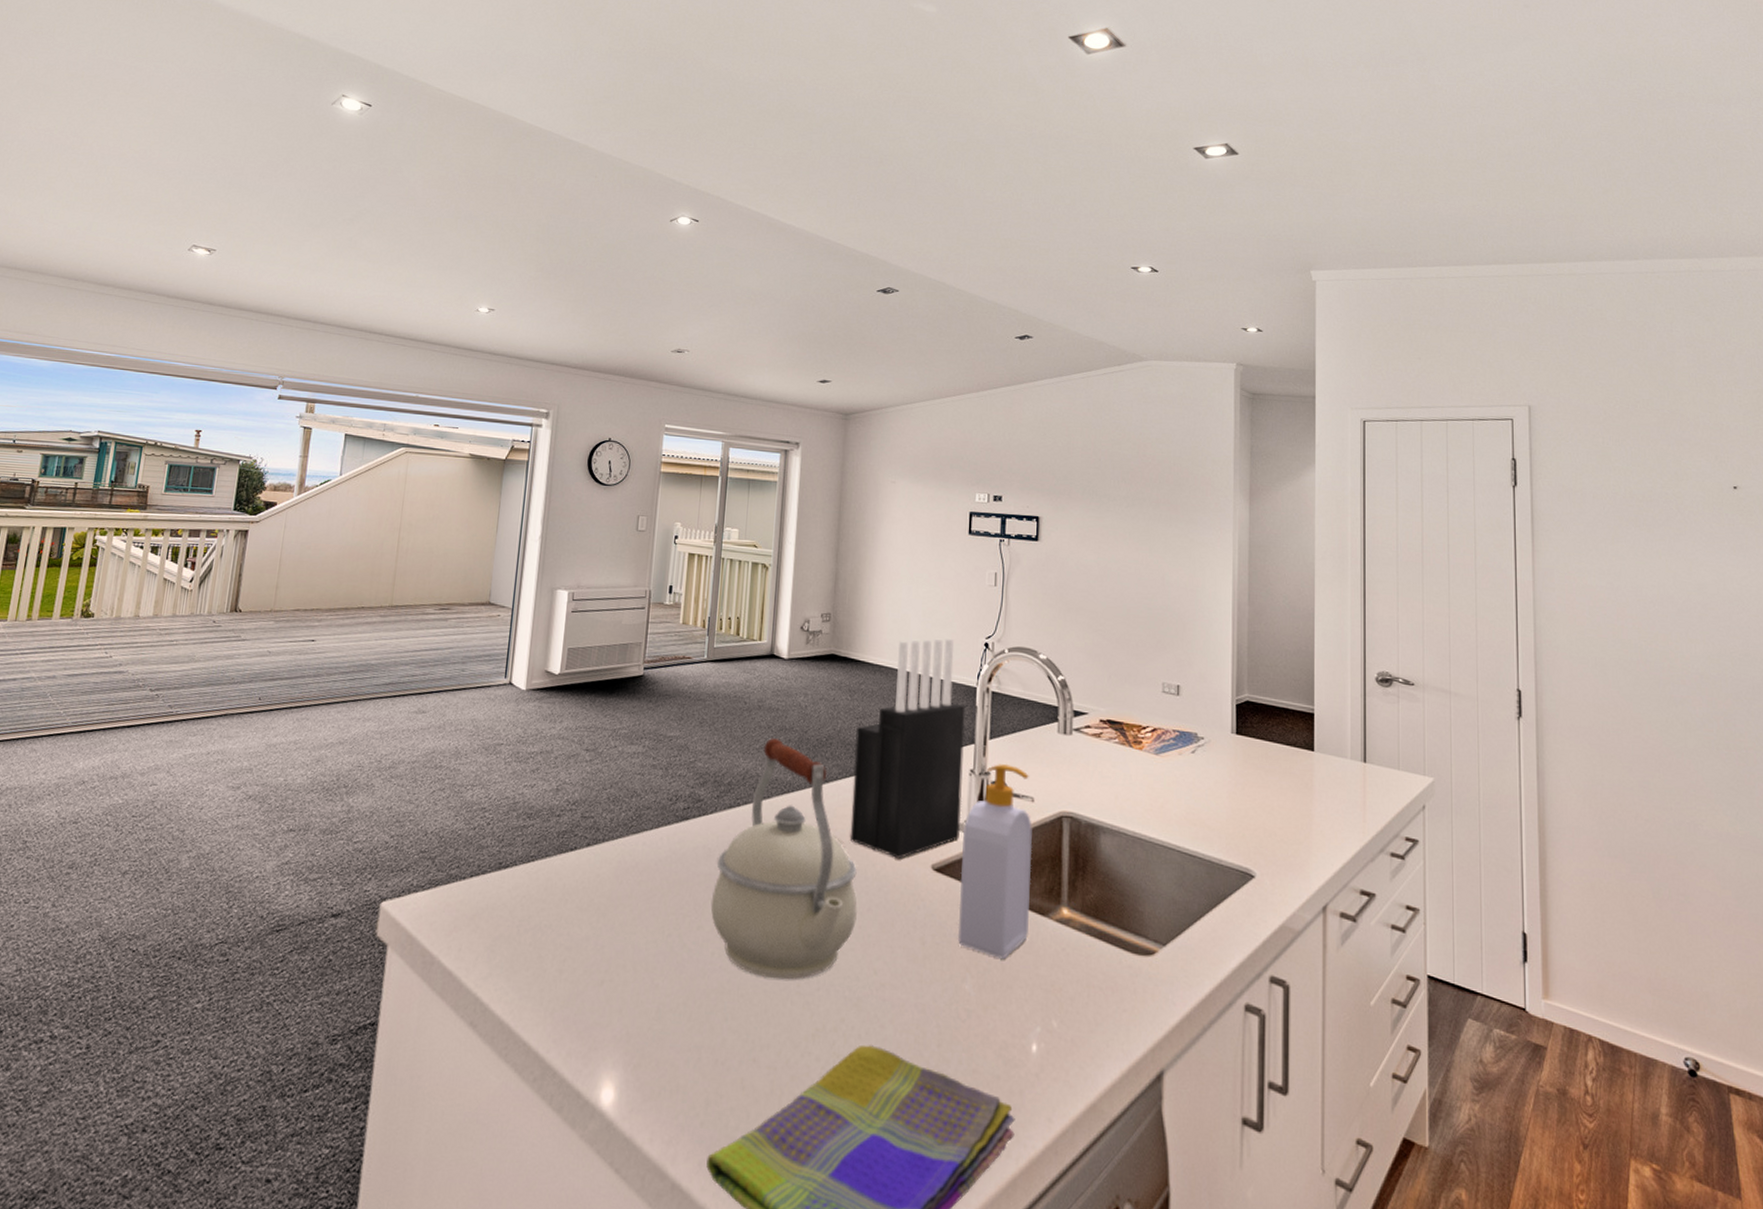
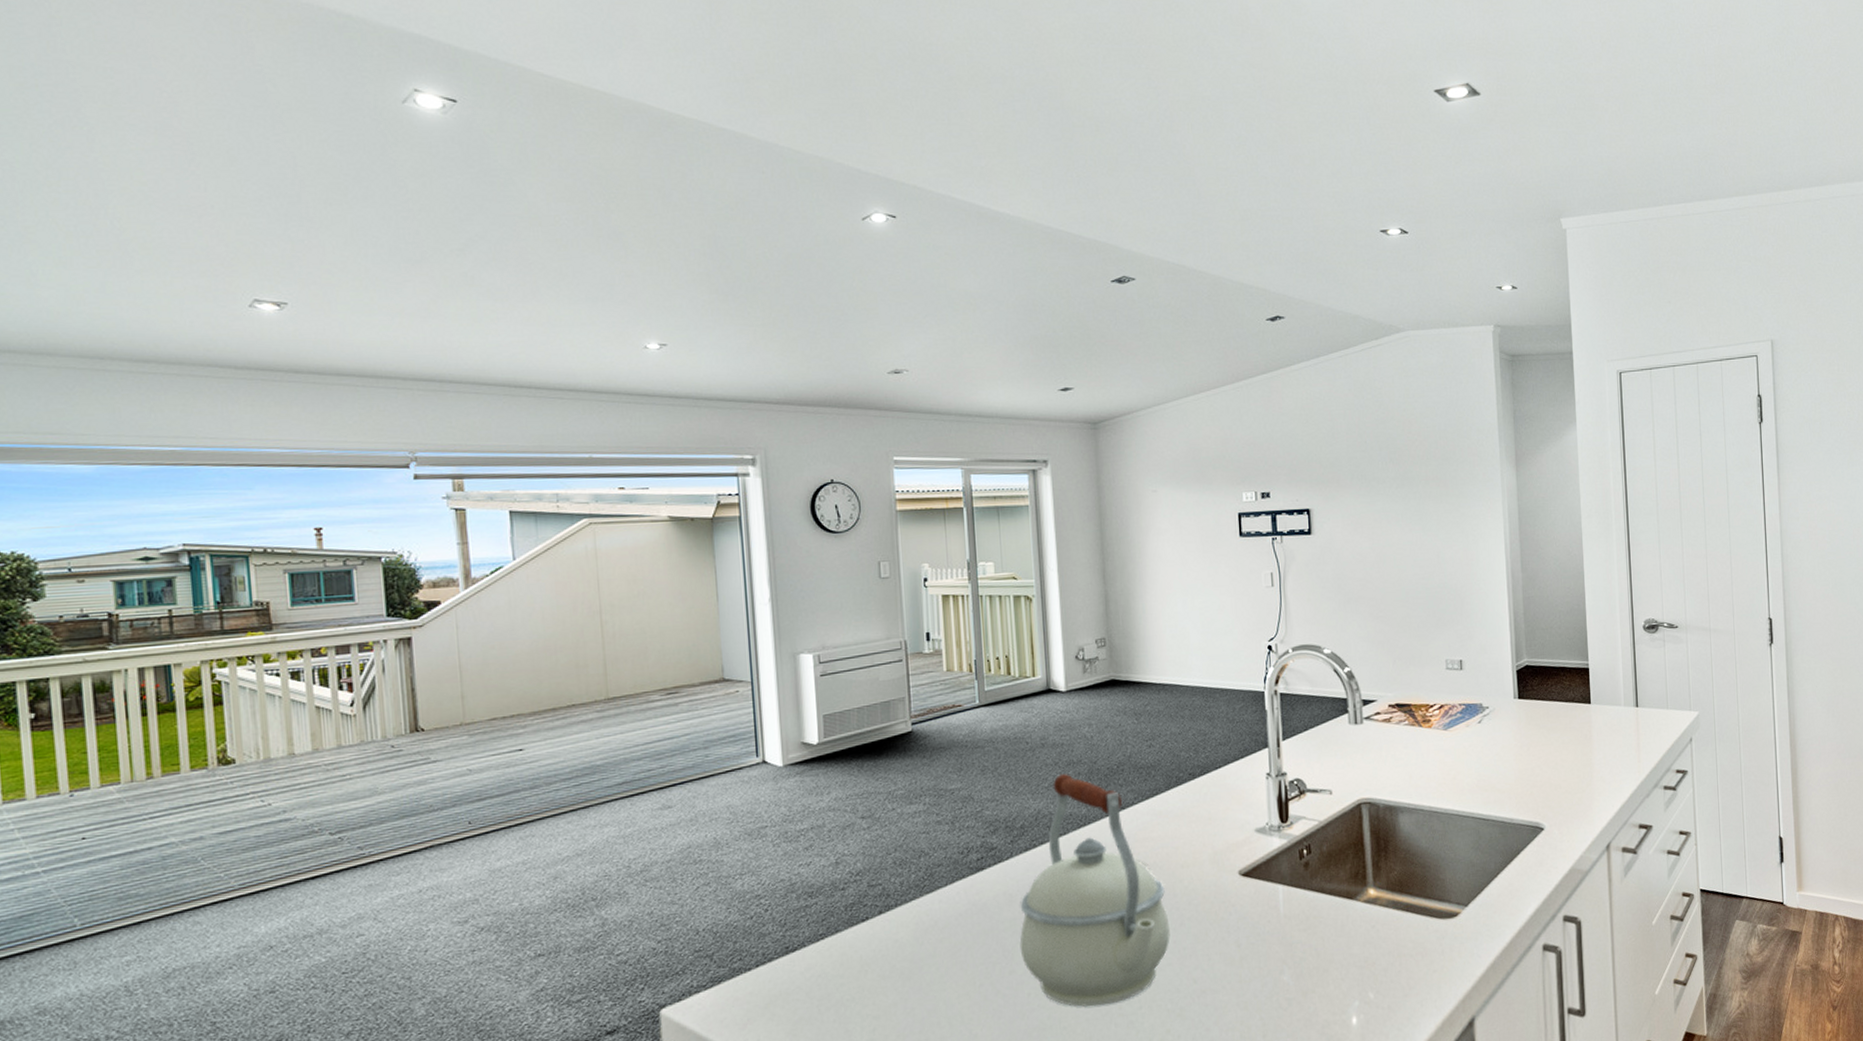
knife block: present [849,638,966,860] -> none [1147,646,1264,872]
soap bottle: present [957,764,1033,959] -> none [1266,762,1340,946]

